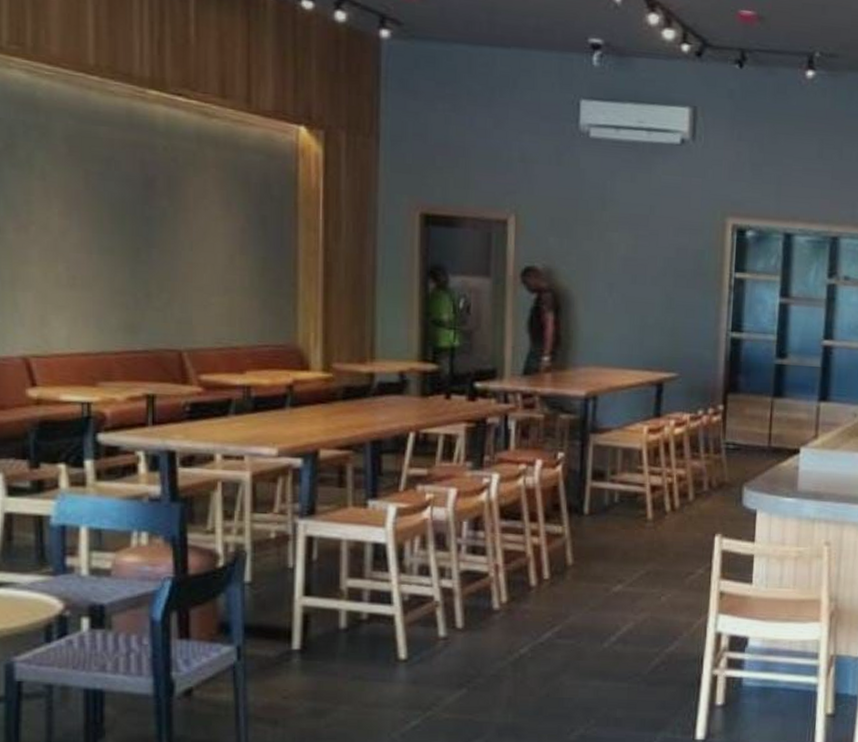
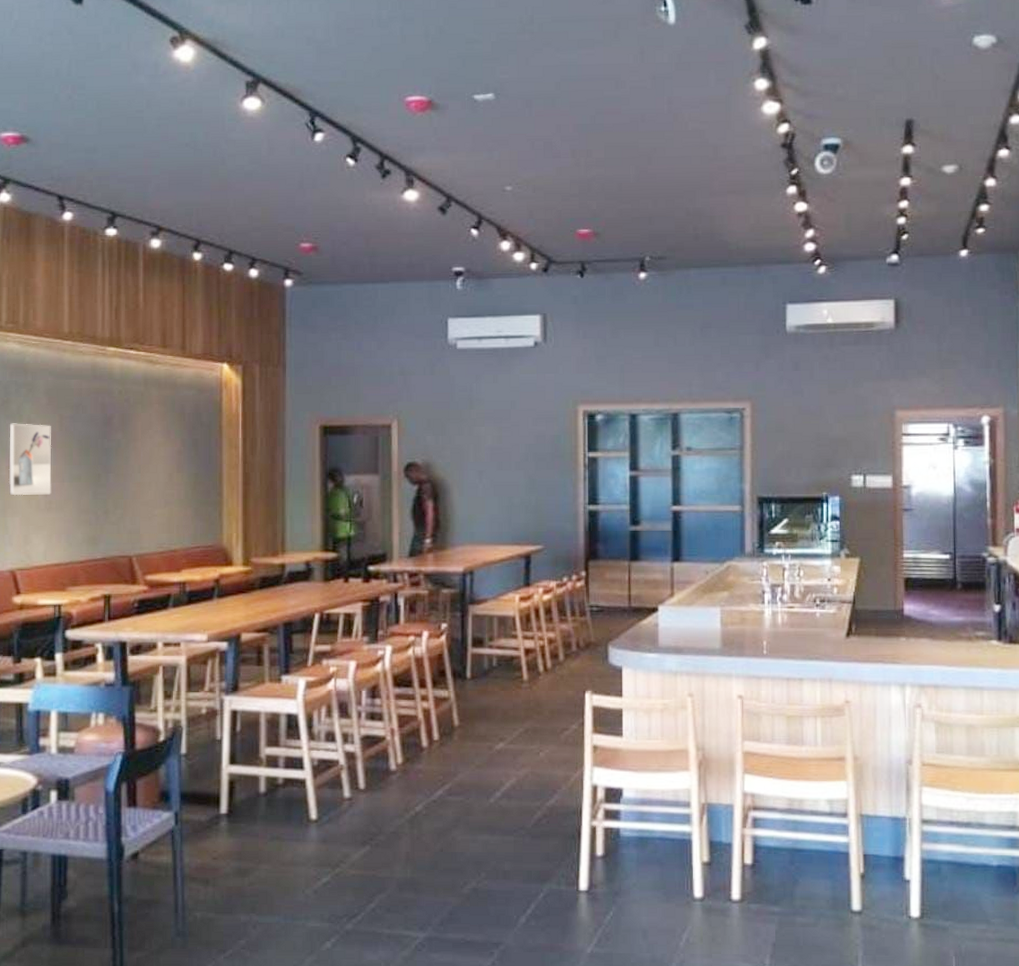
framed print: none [16,174,75,268] -> present [8,423,52,496]

